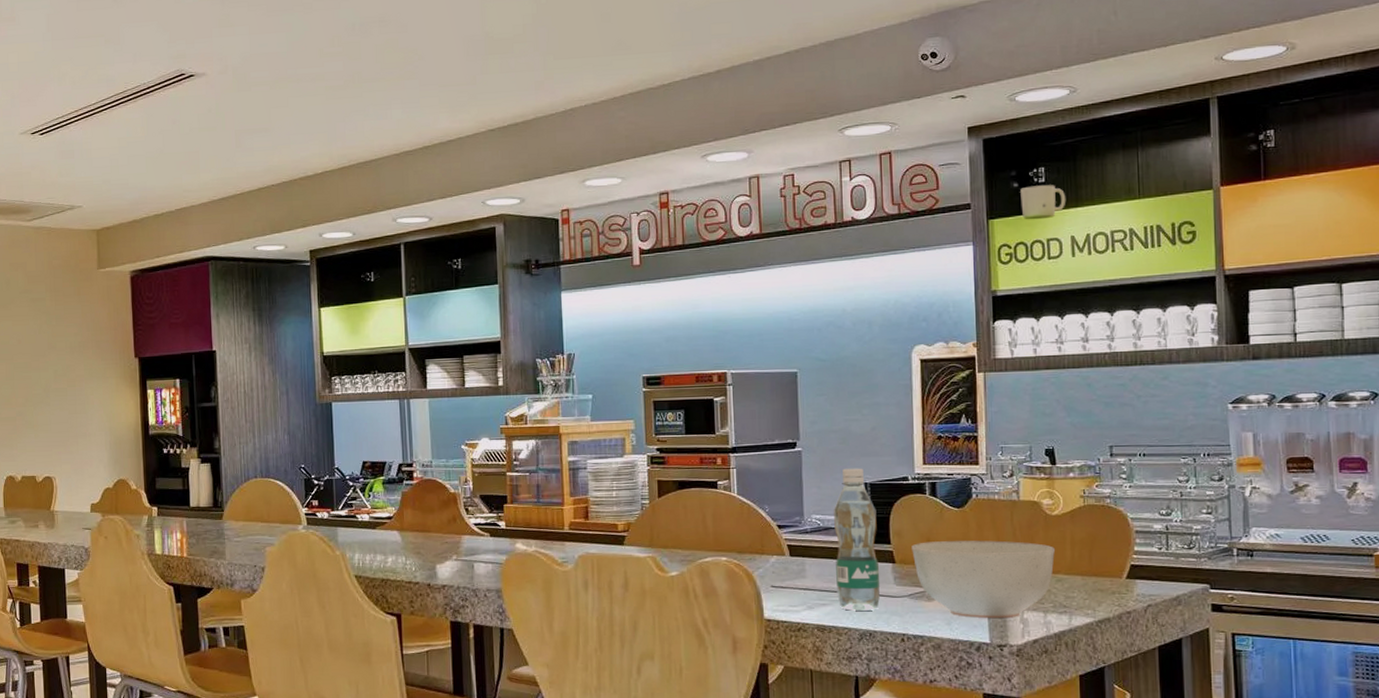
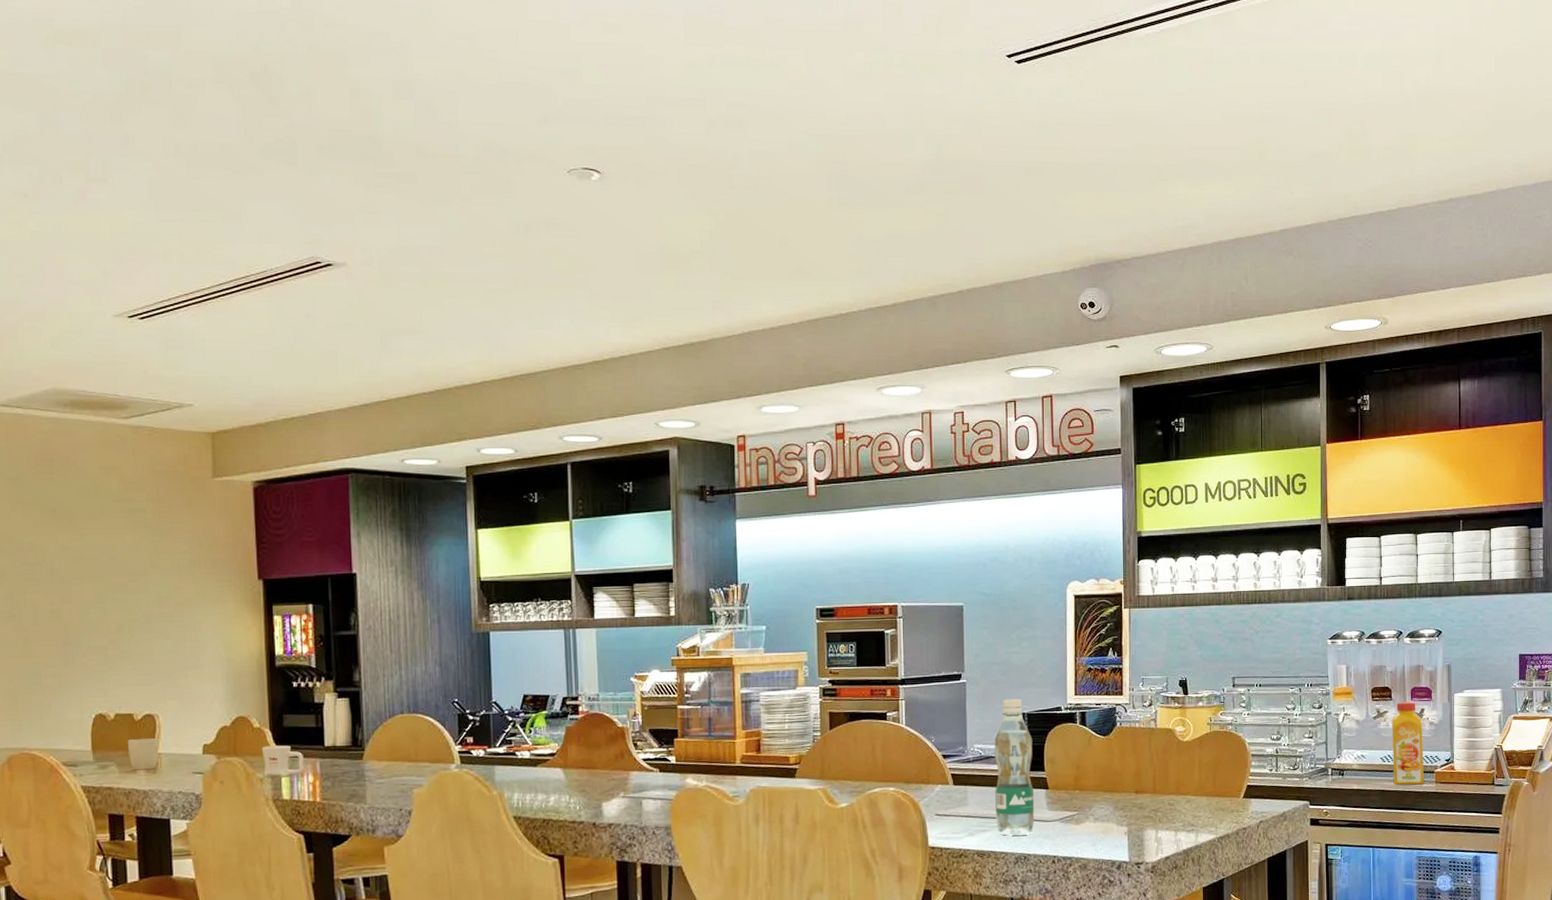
cup: none [31,497,57,526] -> present [127,737,160,770]
mug: none [137,505,174,536] -> present [261,745,305,779]
bowl: present [911,540,1056,619] -> none [1063,765,1186,839]
mug: present [1020,185,1066,220] -> none [1164,435,1202,467]
juice bottle: none [1314,474,1361,571] -> present [1392,702,1425,786]

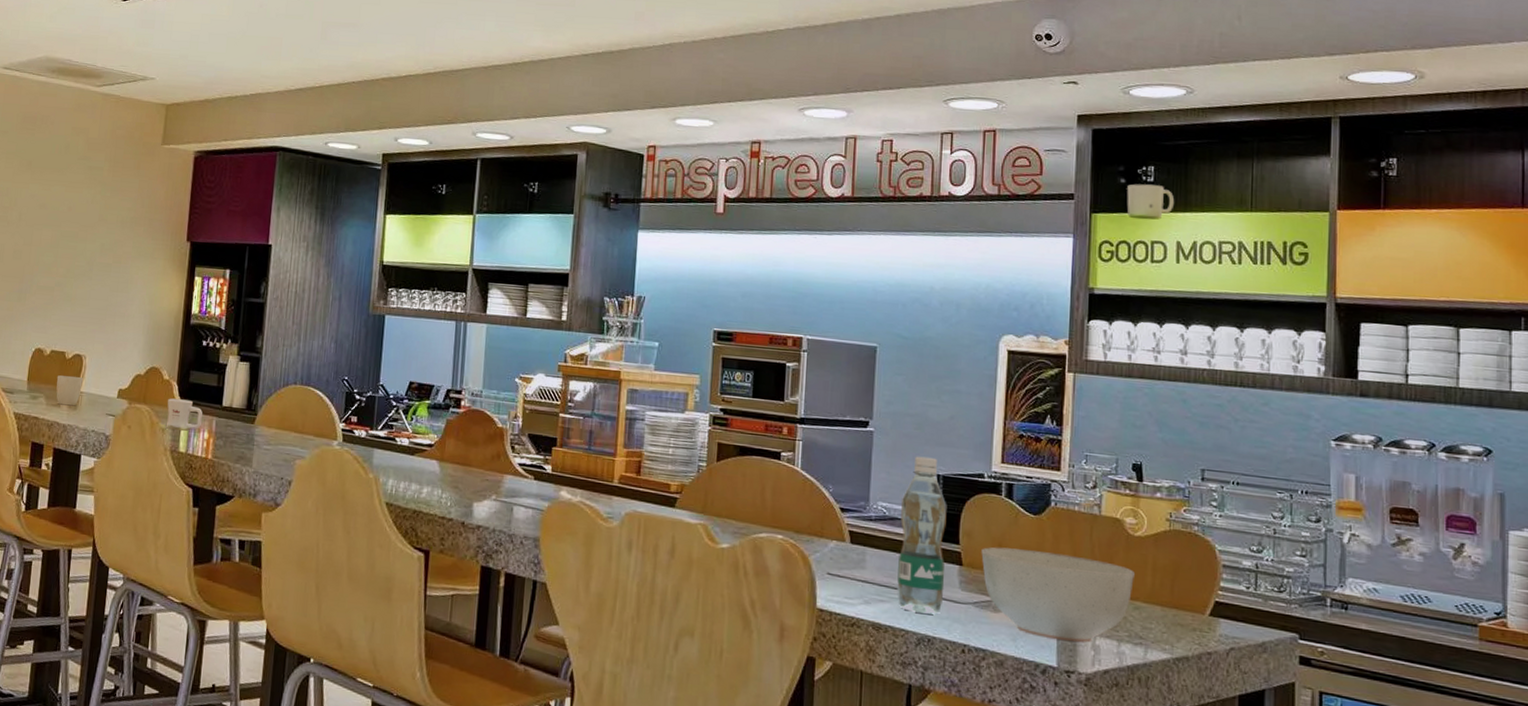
bowl: none [1063,765,1186,839] -> present [981,547,1136,642]
mug: none [1164,435,1202,467] -> present [1127,184,1175,220]
juice bottle: present [1392,702,1425,786] -> none [1417,530,1464,640]

